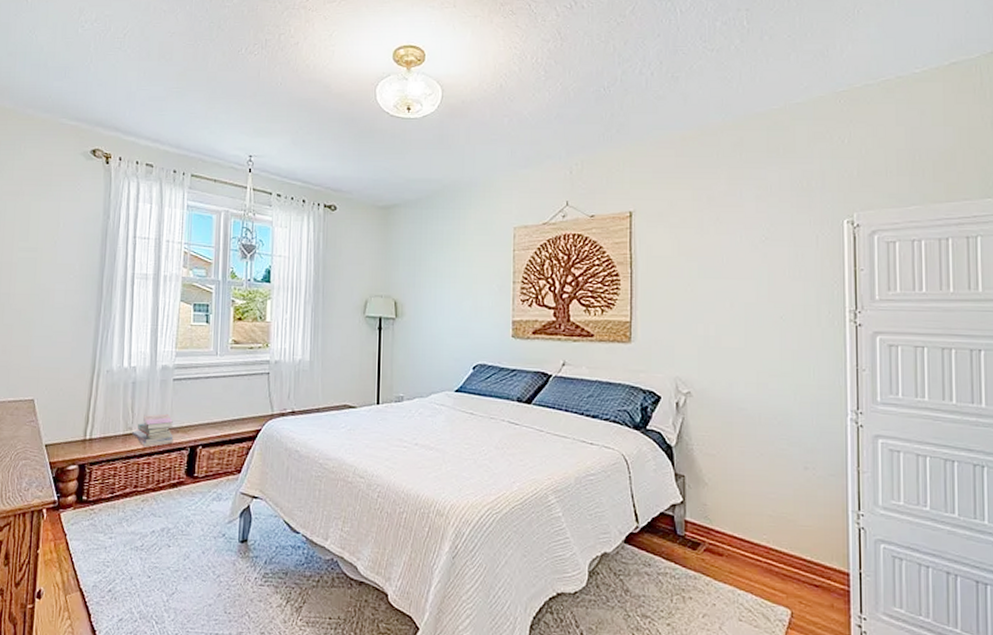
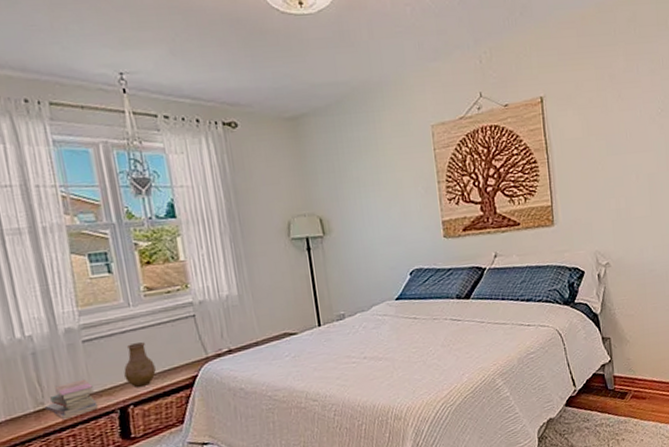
vase: none [200,389,227,430] -> present [124,342,156,387]

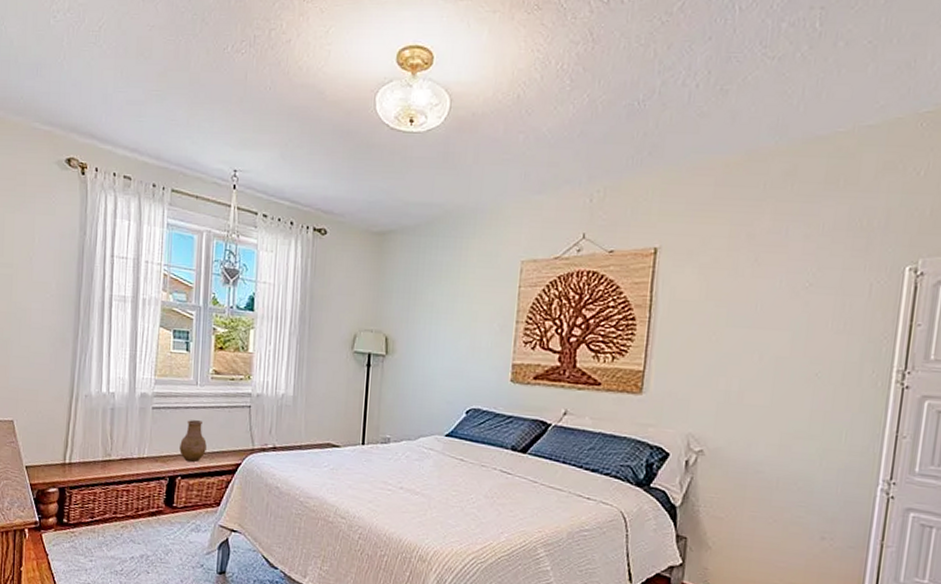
books: present [44,379,98,420] -> none [110,442,153,475]

